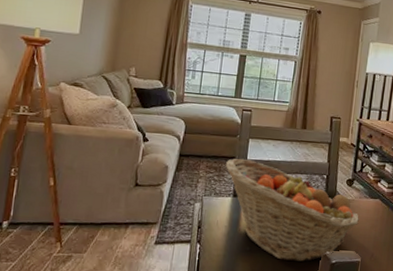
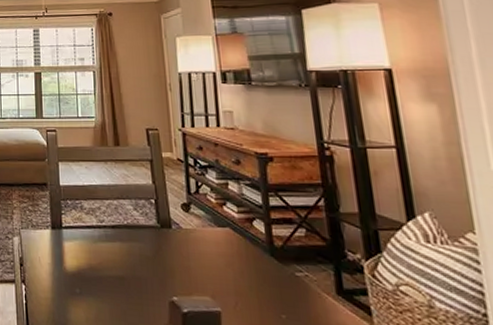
fruit basket: present [226,158,359,262] -> none [39,184,208,310]

